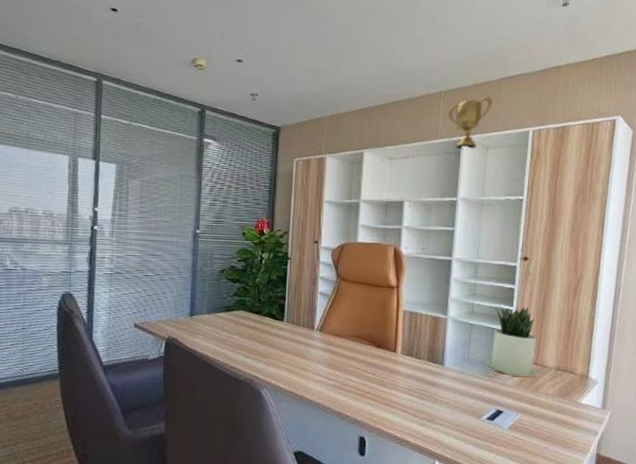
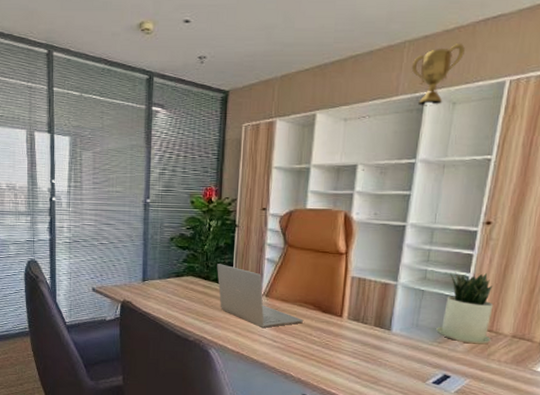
laptop: none [269,297,359,365] -> present [217,264,304,328]

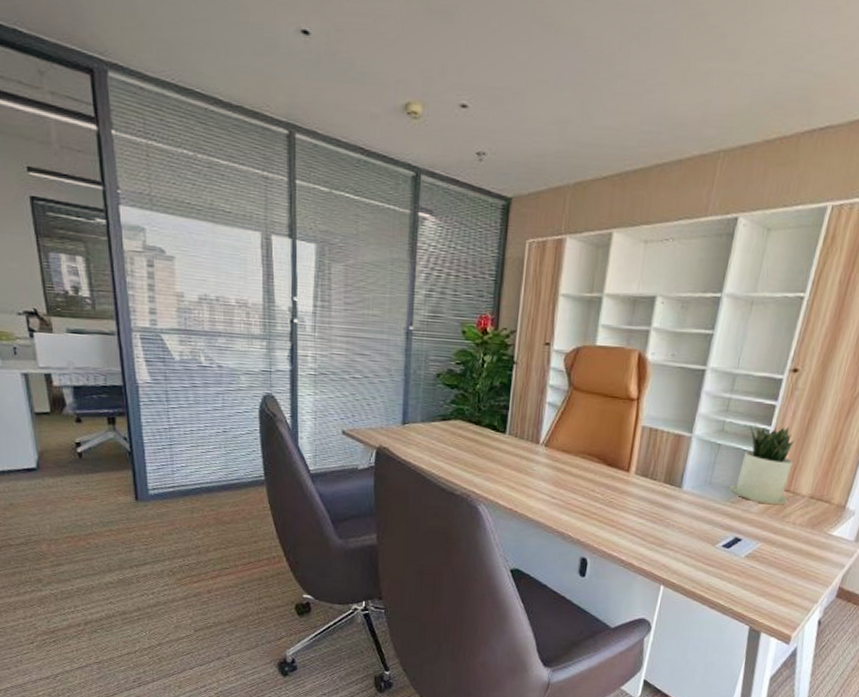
laptop: present [217,264,304,328] -> none [490,406,587,482]
trophy cup: present [411,44,465,106] -> none [724,158,786,231]

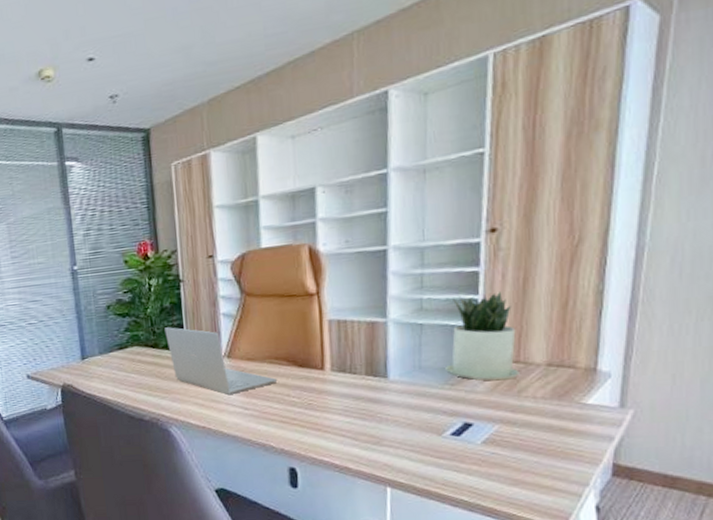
laptop: none [490,406,587,482] -> present [165,327,278,395]

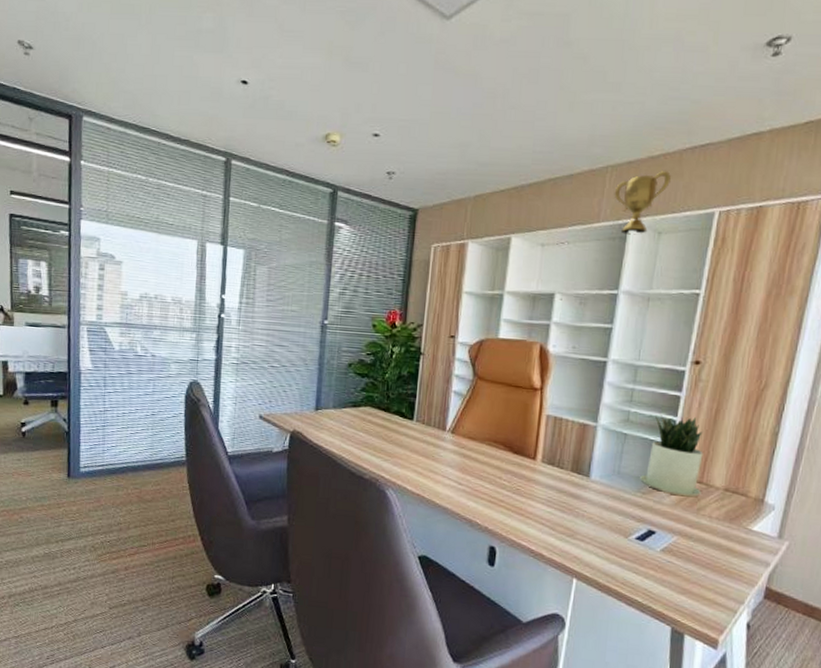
laptop: present [165,327,278,395] -> none [398,394,493,468]
trophy cup: none [365,21,429,105] -> present [614,171,671,235]

